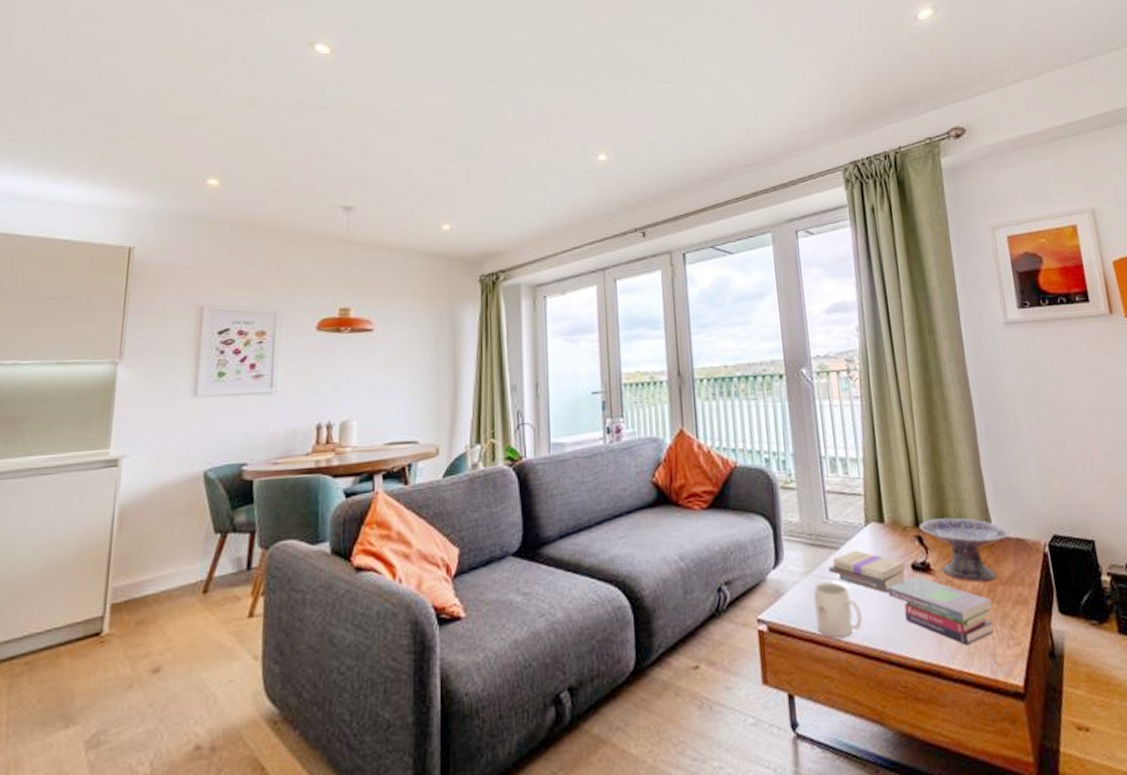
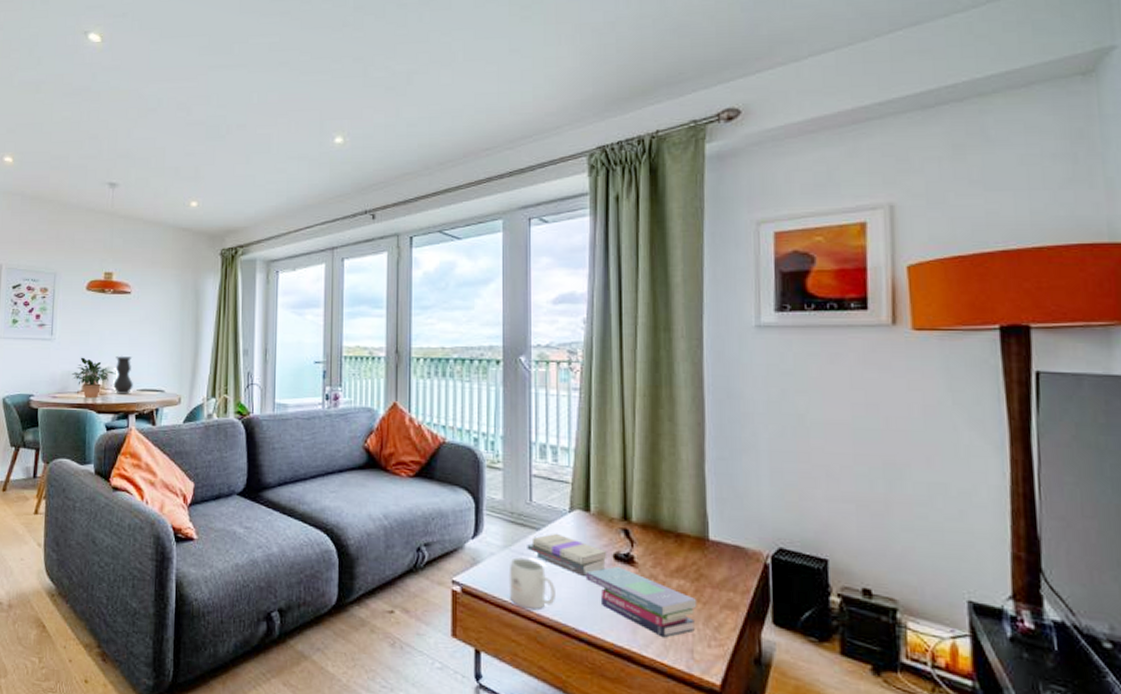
potted plant: none [299,410,355,461] -> present [72,357,115,399]
vase: none [353,404,379,452] -> present [113,355,133,395]
decorative bowl: present [918,517,1010,582] -> none [626,515,728,582]

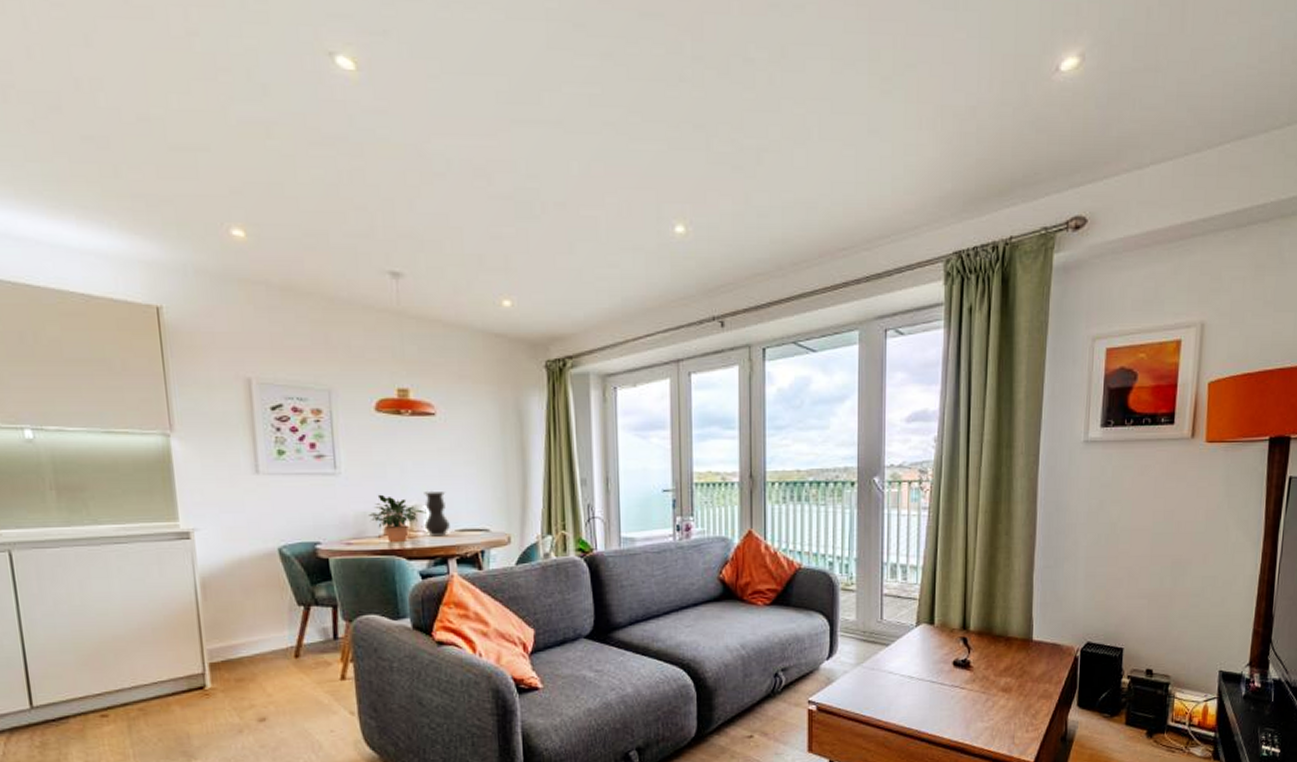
mug: present [508,557,555,609] -> none [860,673,902,718]
books: present [527,533,607,576] -> none [877,647,948,683]
books: present [585,566,698,638] -> none [928,671,1020,729]

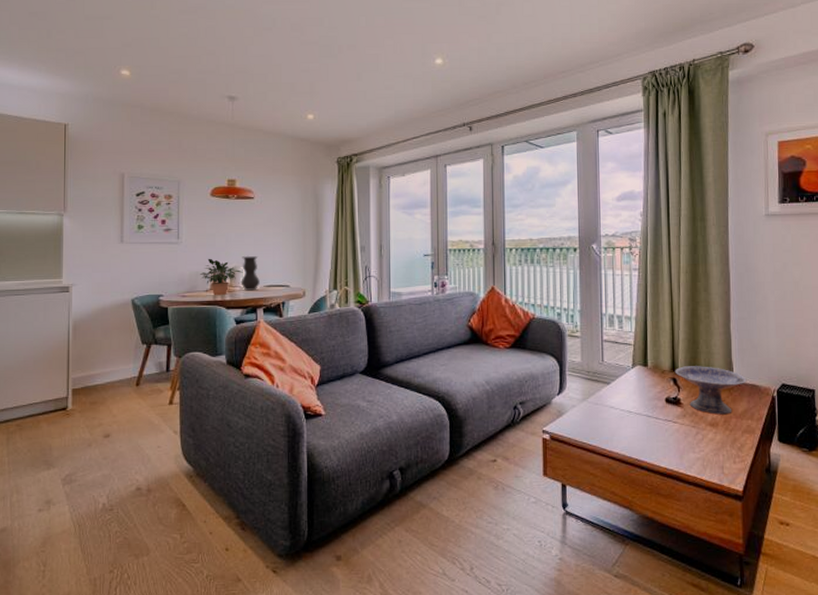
decorative bowl: none [965,623,1048,679] -> present [674,366,747,415]

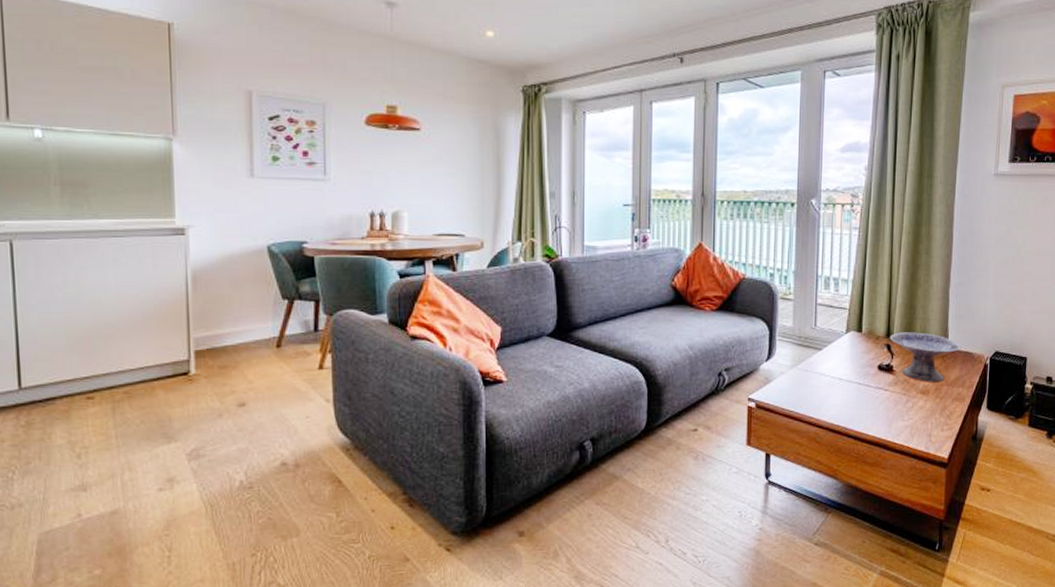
potted plant: present [200,258,242,296] -> none [354,199,406,245]
vase: present [241,255,260,291] -> none [405,198,428,240]

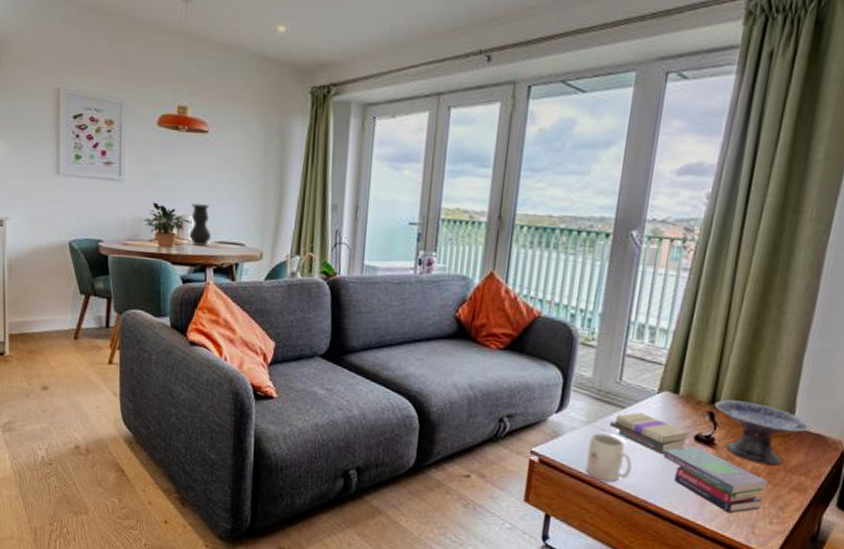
potted plant: none [354,199,406,245] -> present [144,202,191,249]
vase: none [405,198,428,240] -> present [189,202,211,246]
mug: none [795,374,832,415] -> present [585,433,632,482]
books: none [811,351,873,385] -> present [609,412,689,454]
books: none [855,374,937,428] -> present [663,446,769,514]

